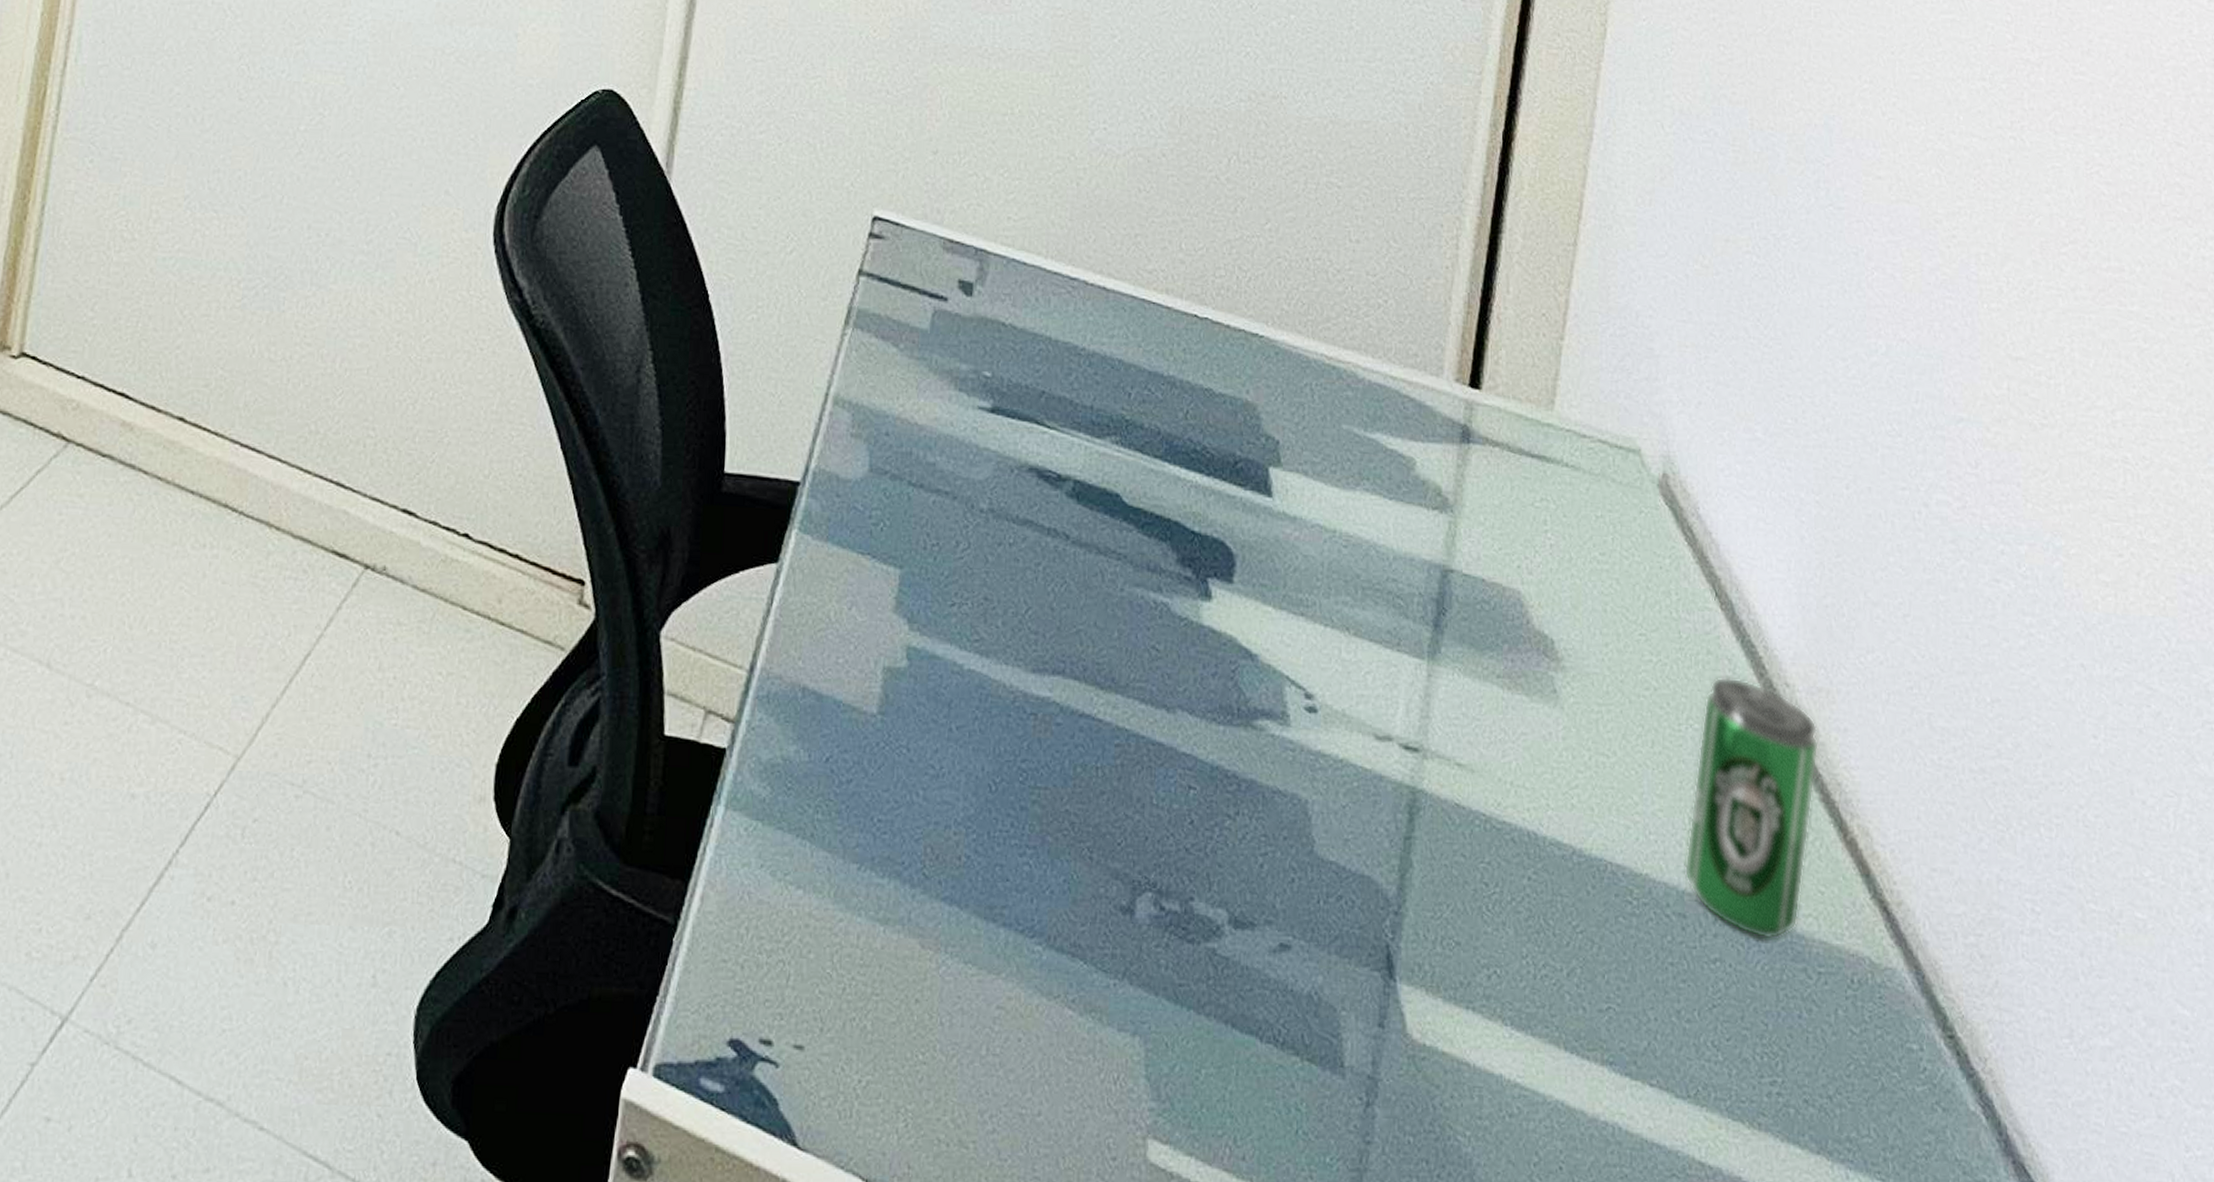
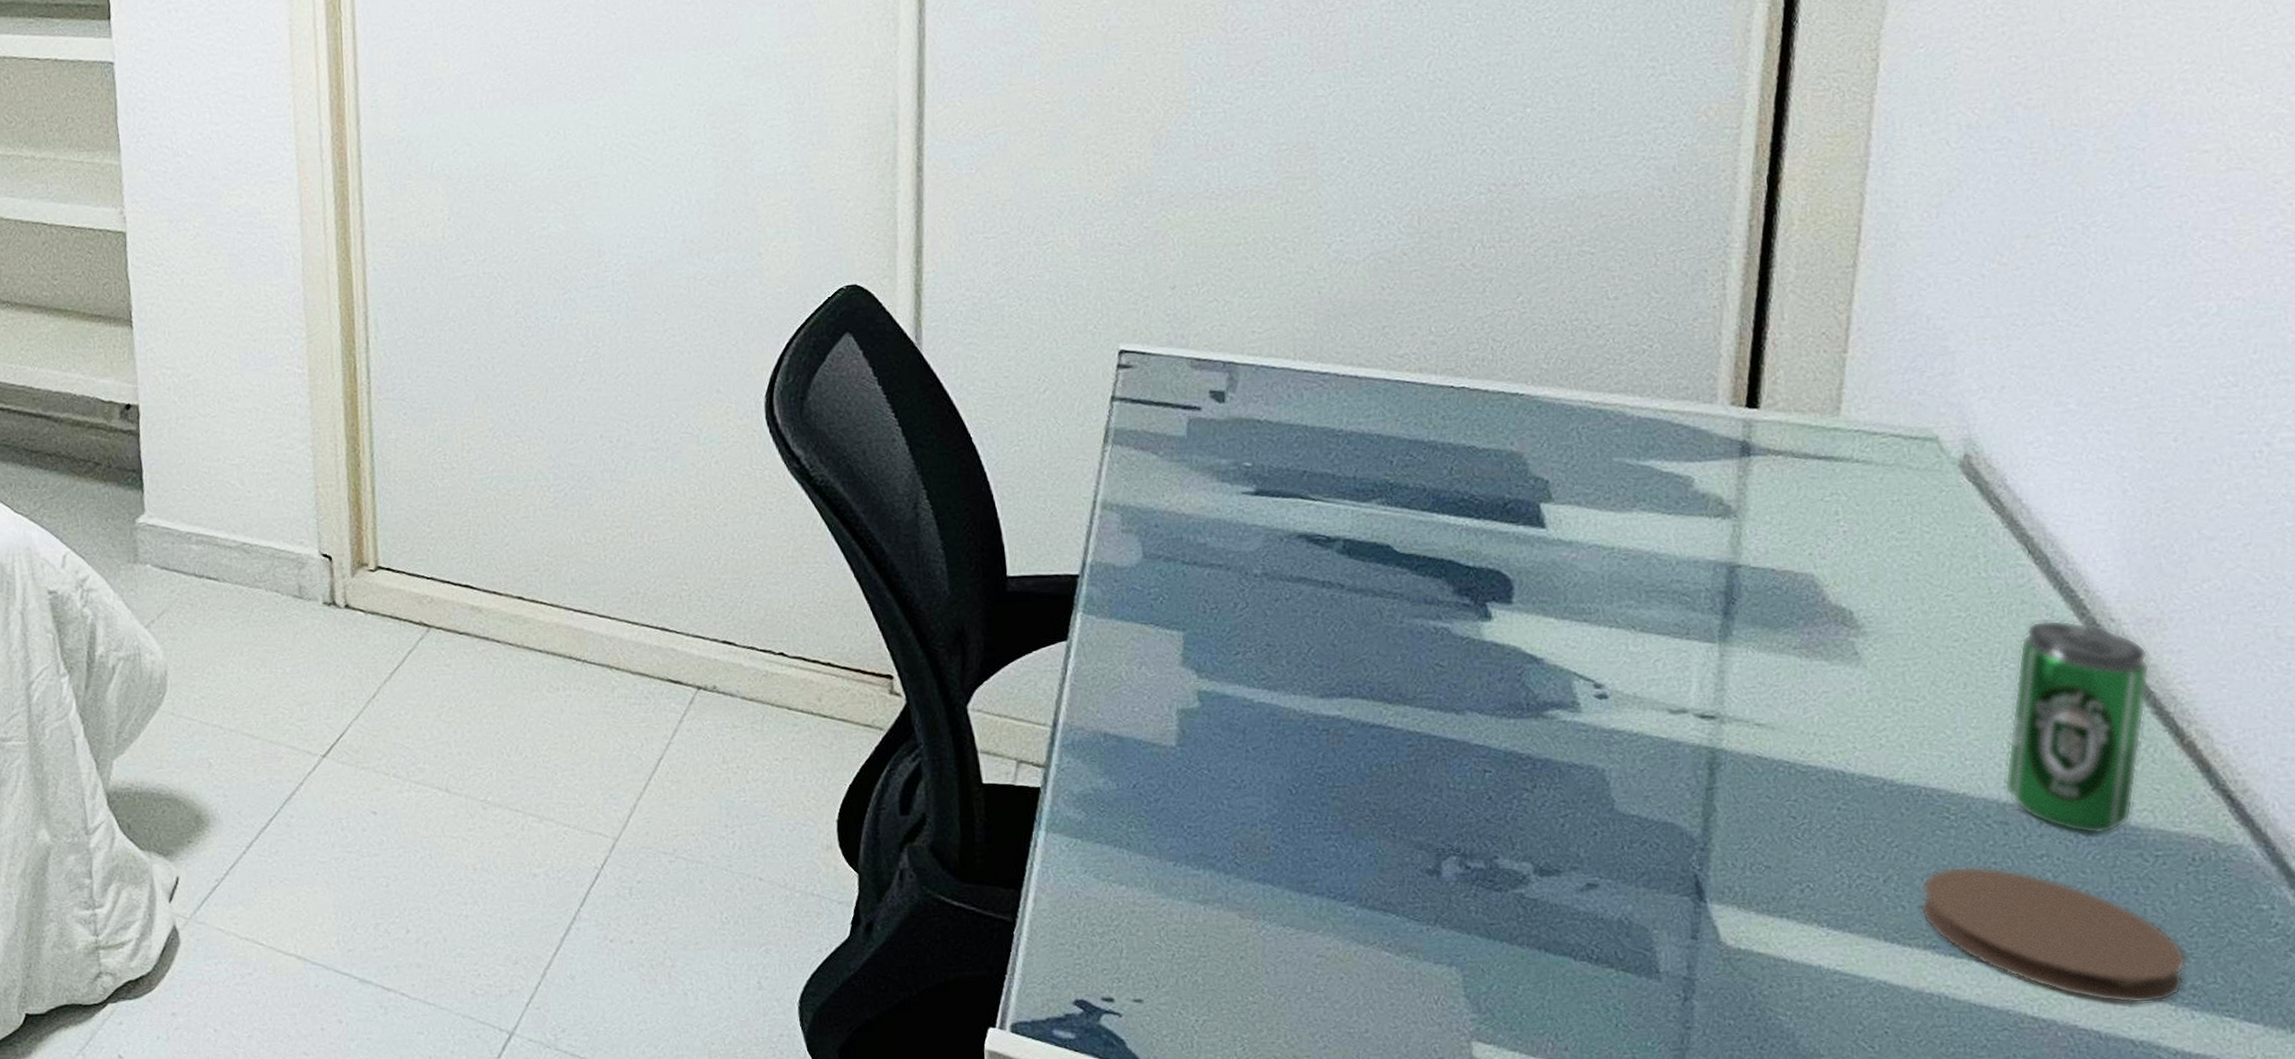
coaster: none [1599,964,1844,1156] -> present [1919,866,2188,1004]

